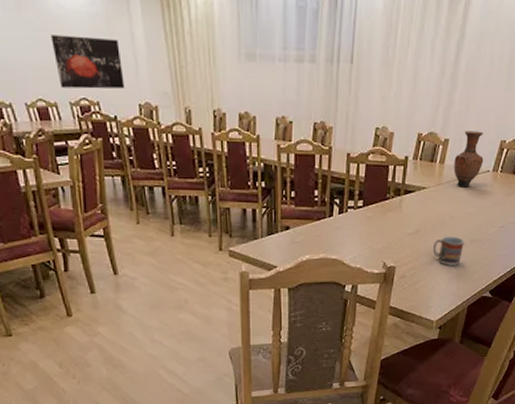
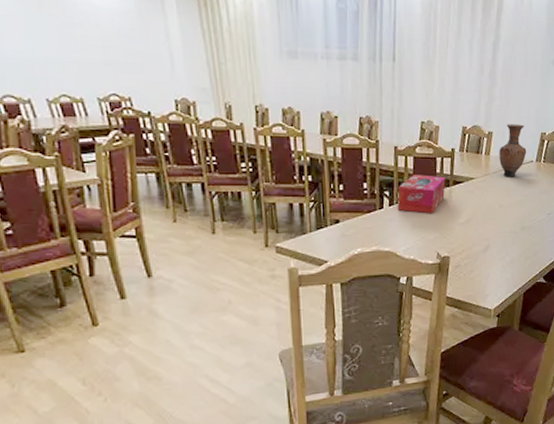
wall art: present [51,34,125,89] -> none [77,30,159,85]
tissue box: none [346,183,397,223] -> present [397,174,446,214]
cup: present [433,236,464,266] -> none [485,224,515,253]

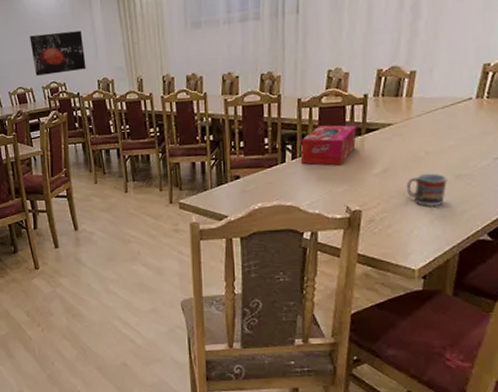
wall art: none [77,30,159,85] -> present [30,30,86,76]
cup: none [485,224,515,253] -> present [407,173,447,206]
vase: present [499,124,527,177] -> none [424,57,463,119]

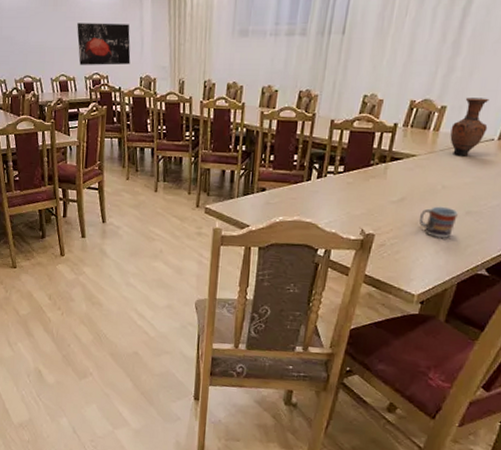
tissue box: present [300,125,357,166] -> none [325,149,382,190]
vase: none [424,57,463,119] -> present [450,97,490,156]

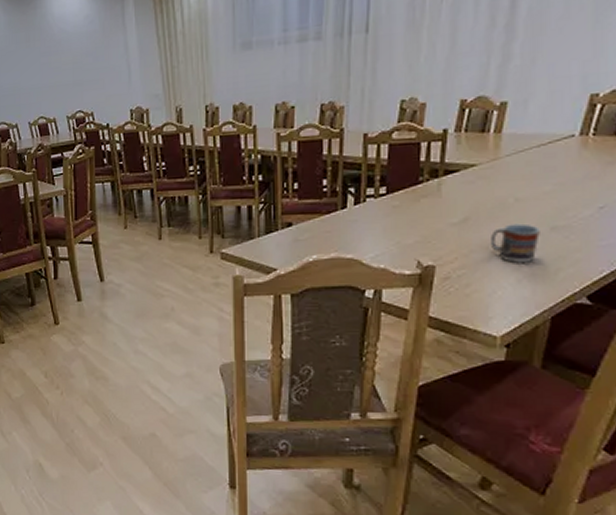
wall art: present [77,23,131,65] -> none [54,52,117,104]
vase: present [450,97,490,156] -> none [517,86,564,160]

